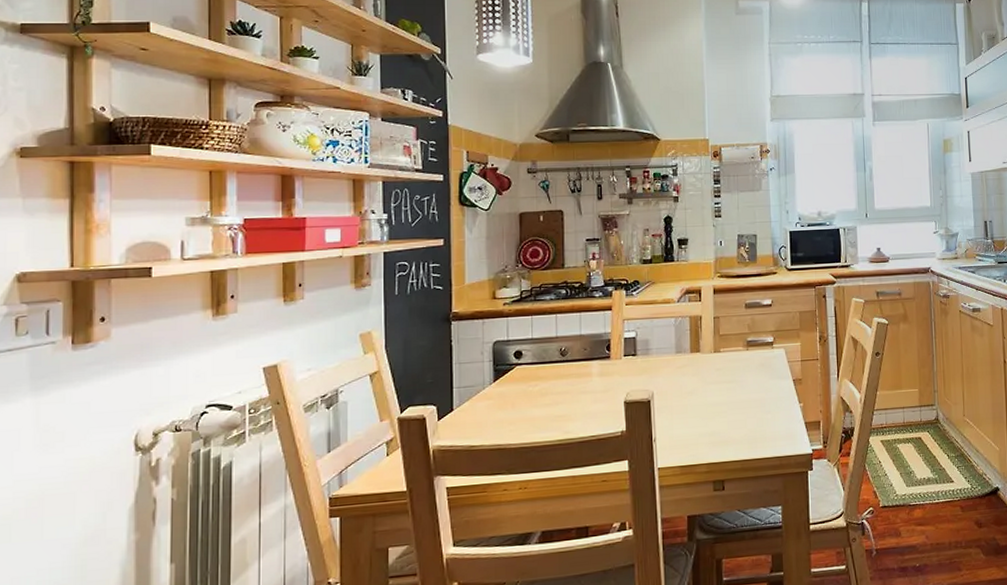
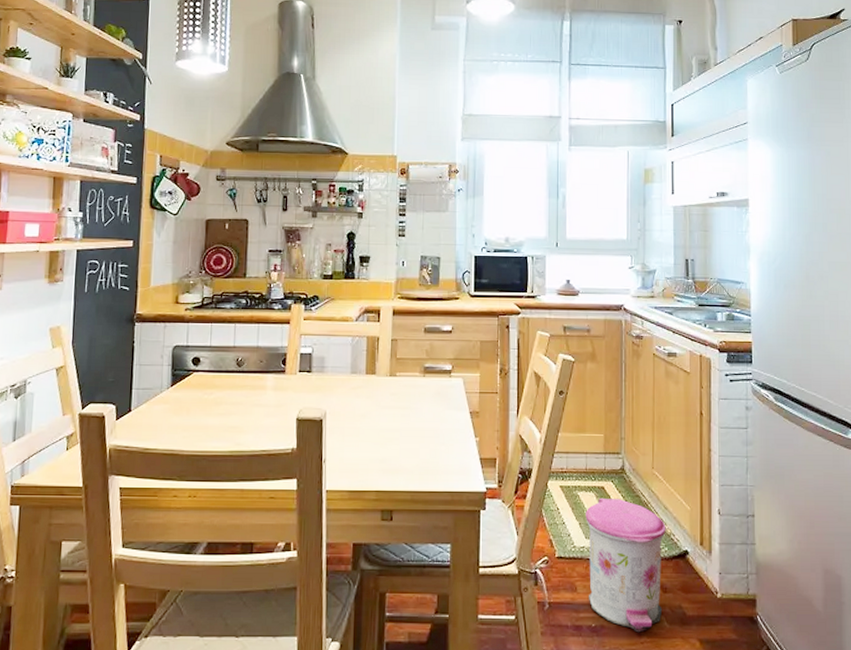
trash can: none [905,447,979,567] -> present [586,497,666,633]

